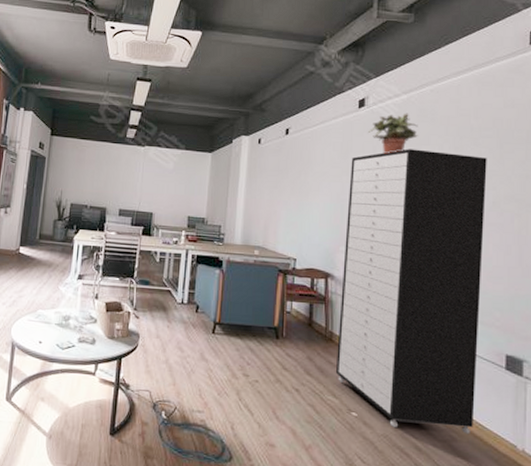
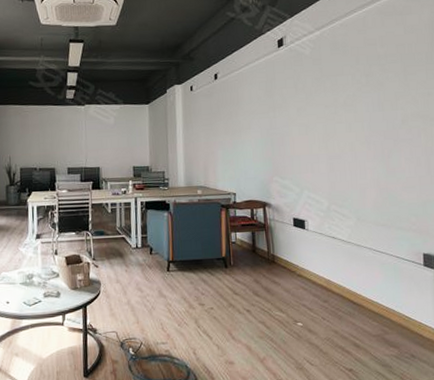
storage cabinet: present [335,149,487,435] -> none [276,80,401,331]
potted plant: present [367,113,418,154] -> none [288,47,333,88]

